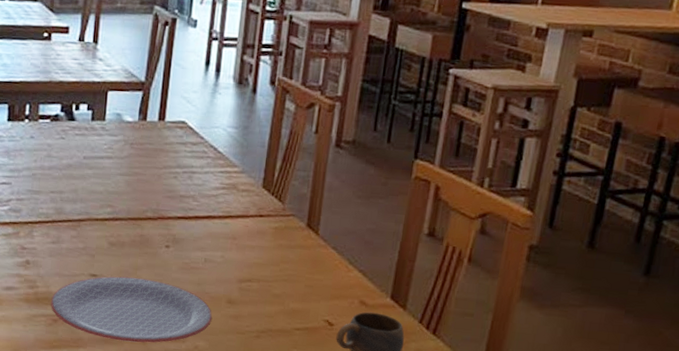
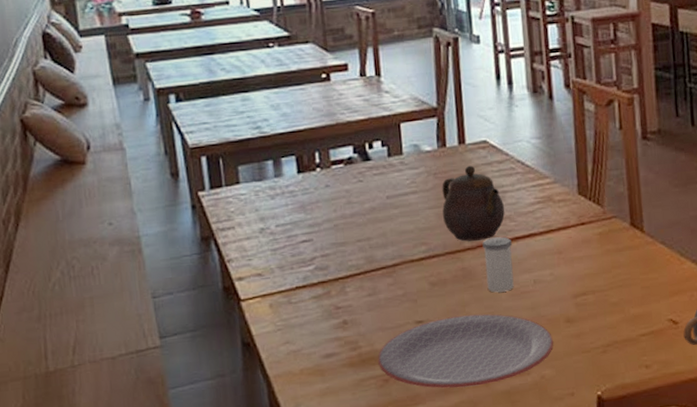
teapot: none [131,142,191,213] -> present [442,165,505,242]
salt shaker: none [160,212,191,264] -> present [482,237,514,293]

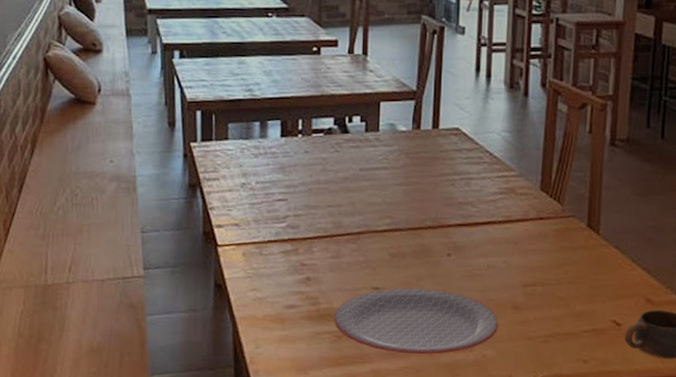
teapot: present [442,165,505,242] -> none [409,150,469,221]
salt shaker: present [482,237,514,293] -> none [443,220,471,272]

